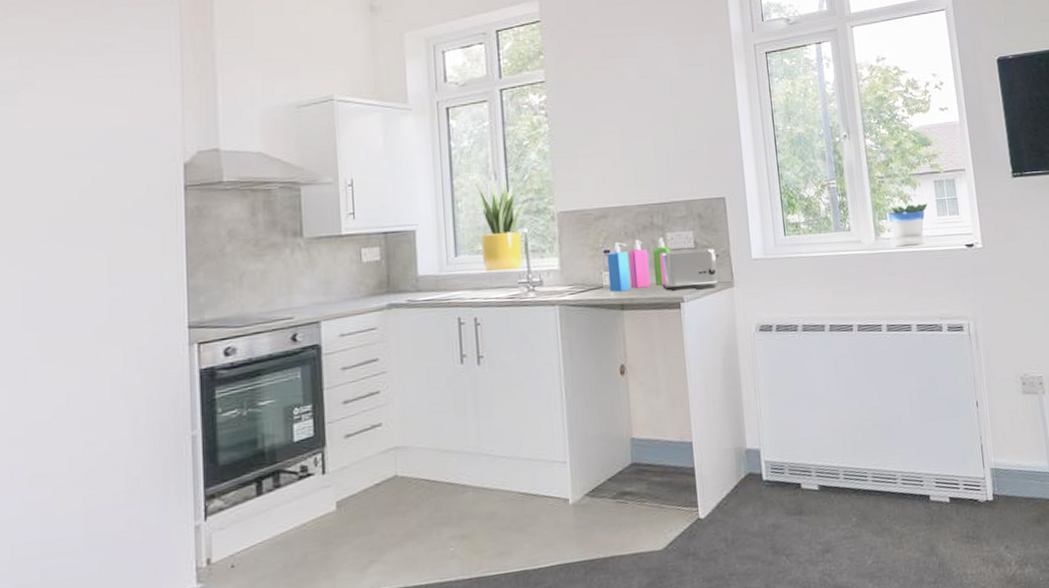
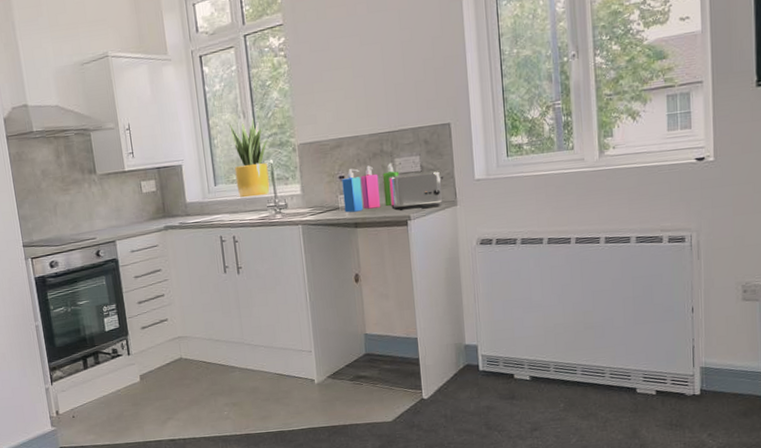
flowerpot: present [883,203,929,248] -> none [610,118,658,164]

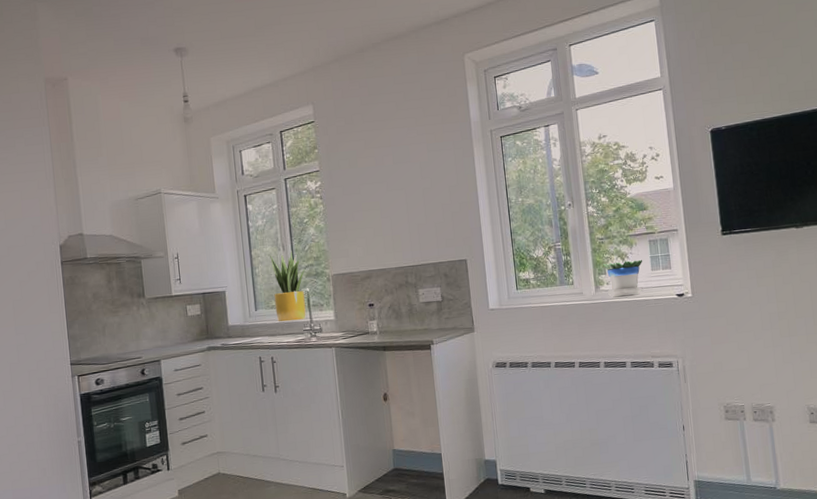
soap dispenser: present [341,163,400,213] -> none [371,293,423,337]
toaster: present [389,170,444,212] -> none [413,300,462,337]
flowerpot: none [610,118,658,164] -> present [603,259,643,298]

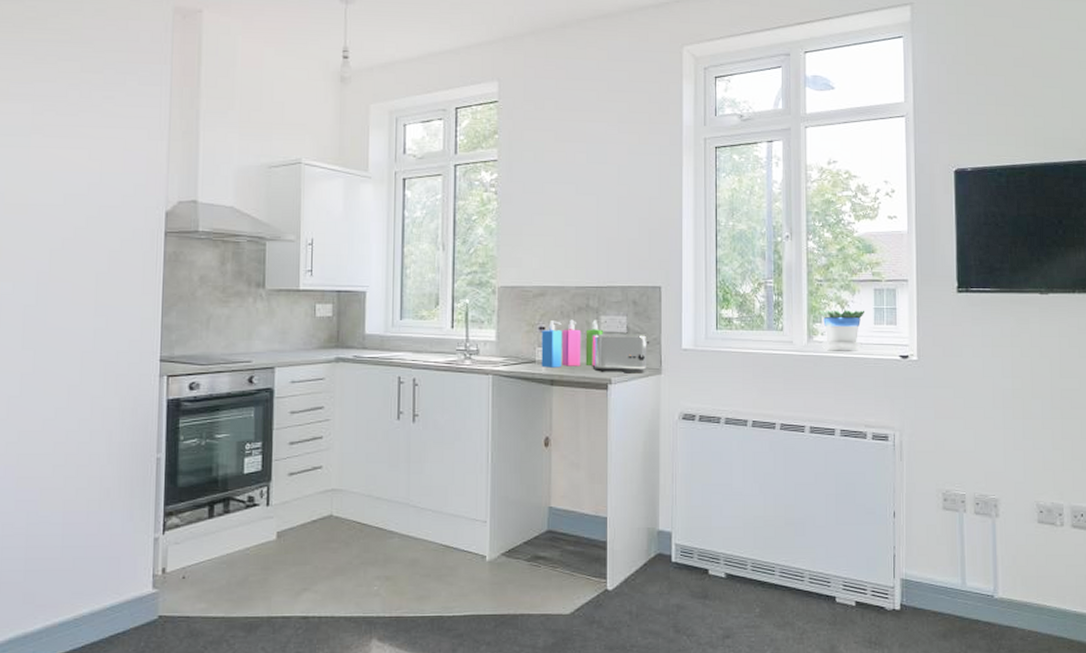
planter: present [269,251,306,322] -> none [425,252,467,337]
soap dispenser: none [371,293,423,337] -> present [541,319,604,368]
toaster: none [413,300,462,337] -> present [592,333,650,374]

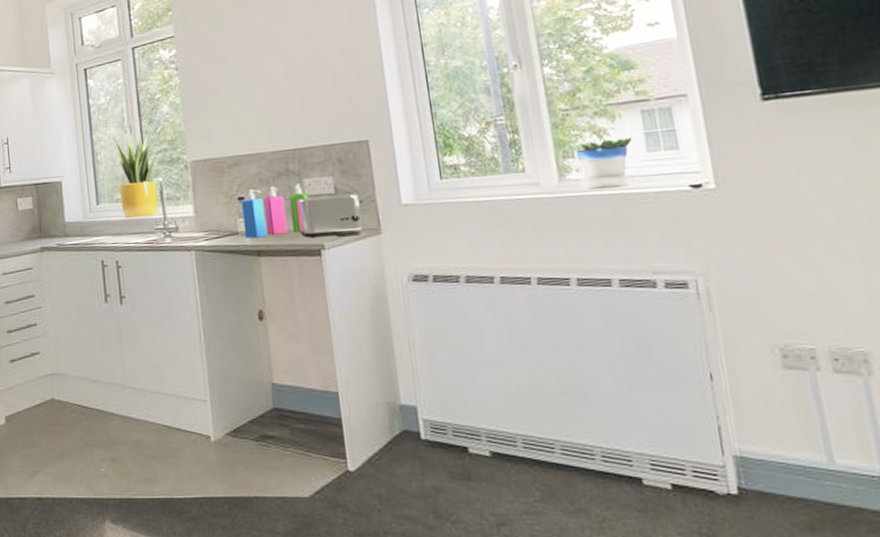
planter: none [425,252,467,337] -> present [113,133,159,219]

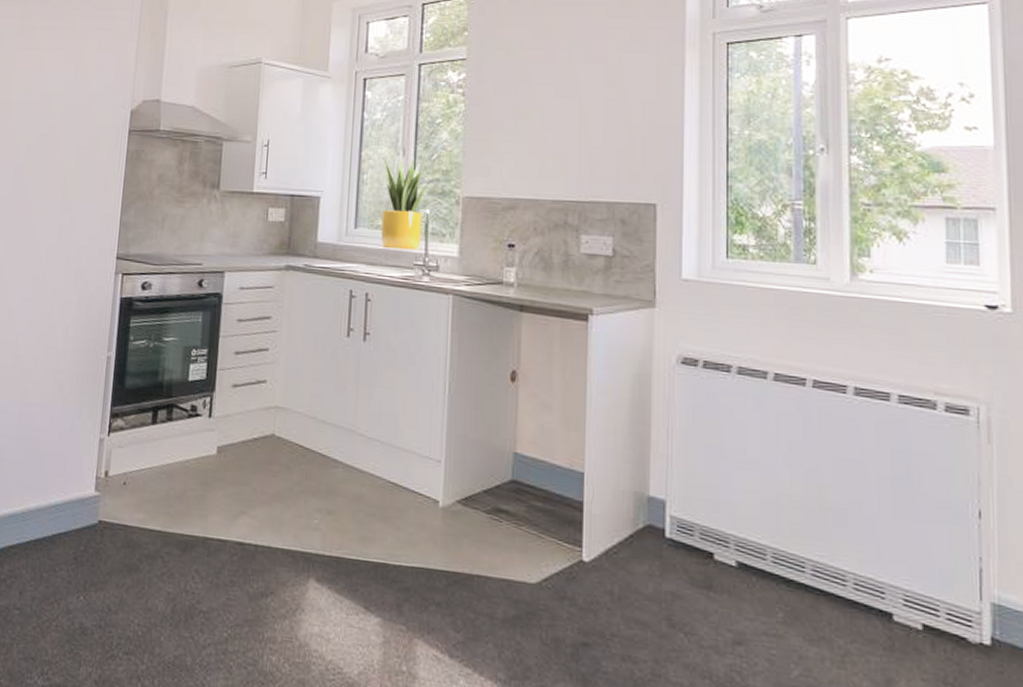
soap dispenser: present [241,184,310,239] -> none [509,237,585,293]
toaster: present [296,193,364,239] -> none [569,254,641,305]
flowerpot: present [569,137,635,190] -> none [867,241,933,297]

